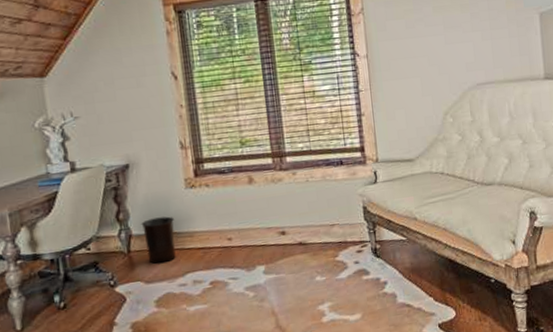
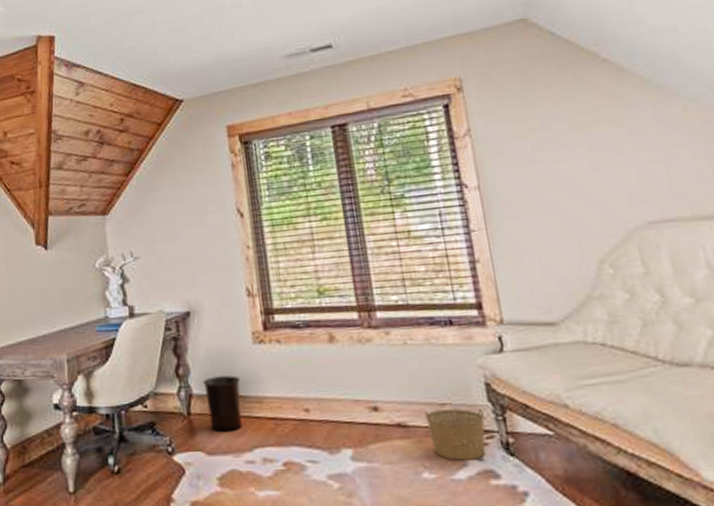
basket: none [319,225,361,266] -> present [424,408,486,461]

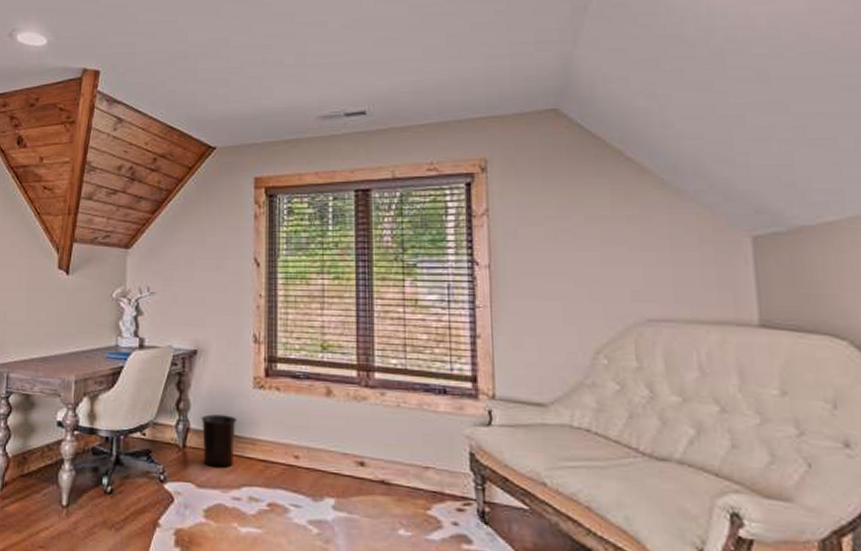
basket: present [424,408,486,461] -> none [408,472,464,524]

